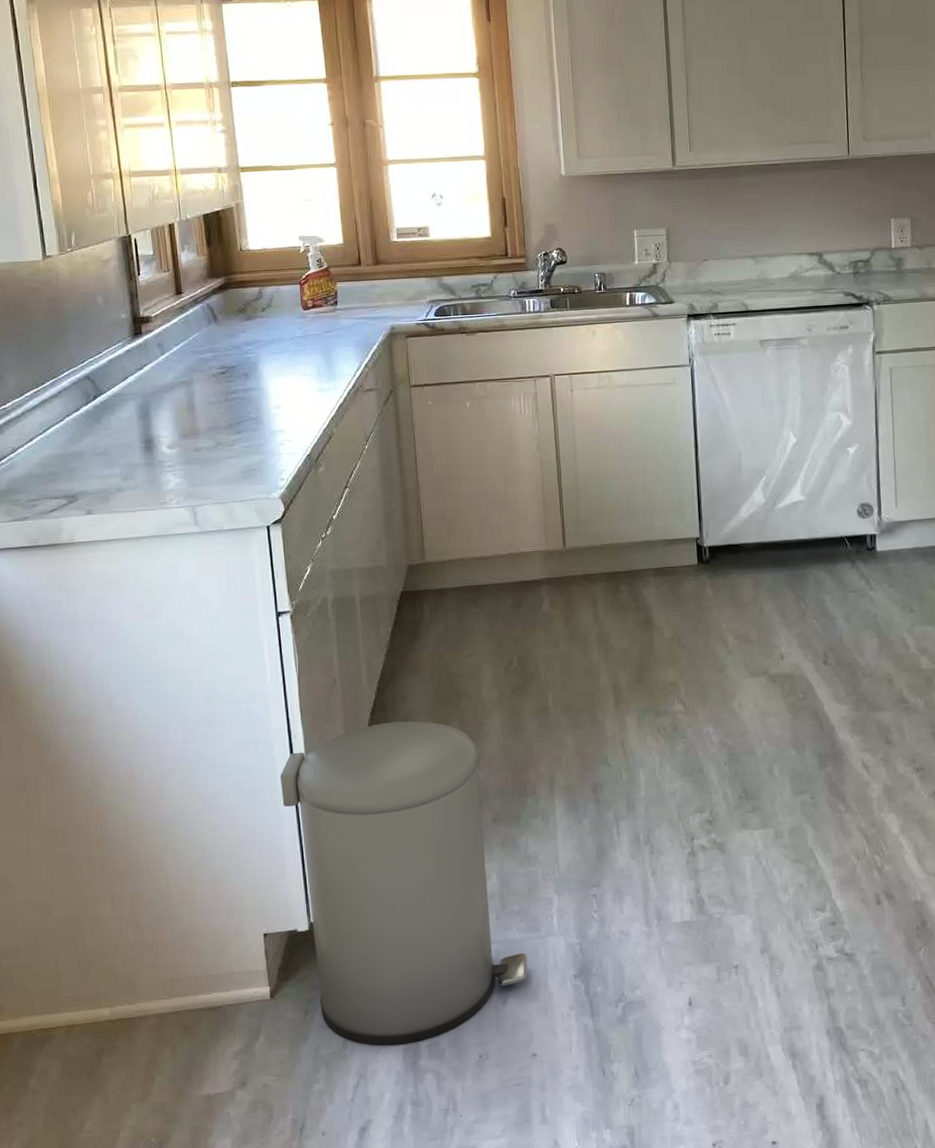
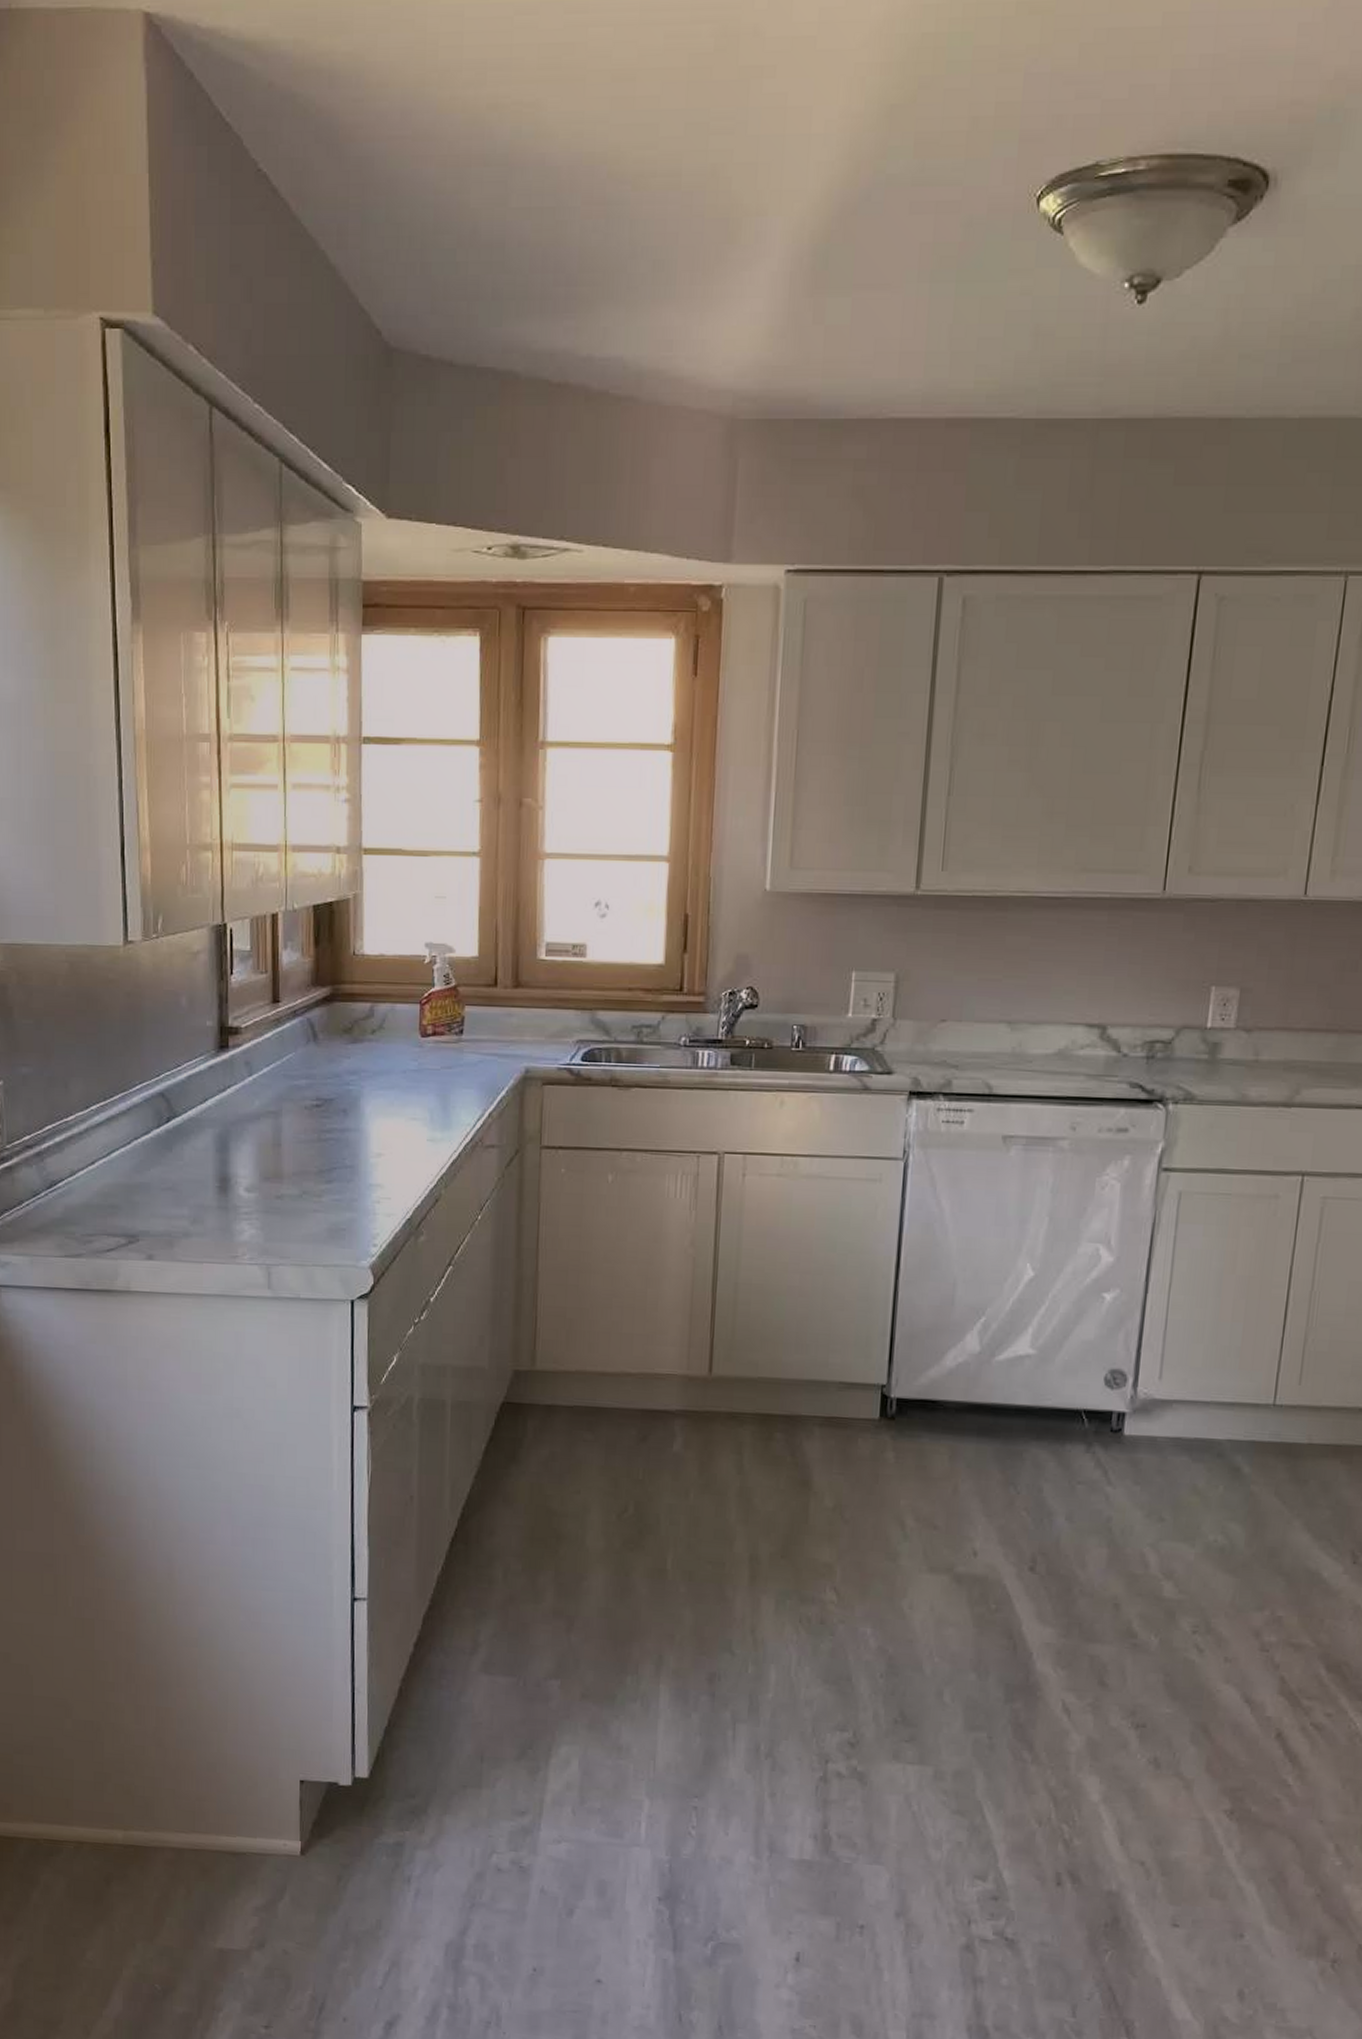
pedal bin: present [280,720,528,1046] -> none [336,1557,605,1938]

